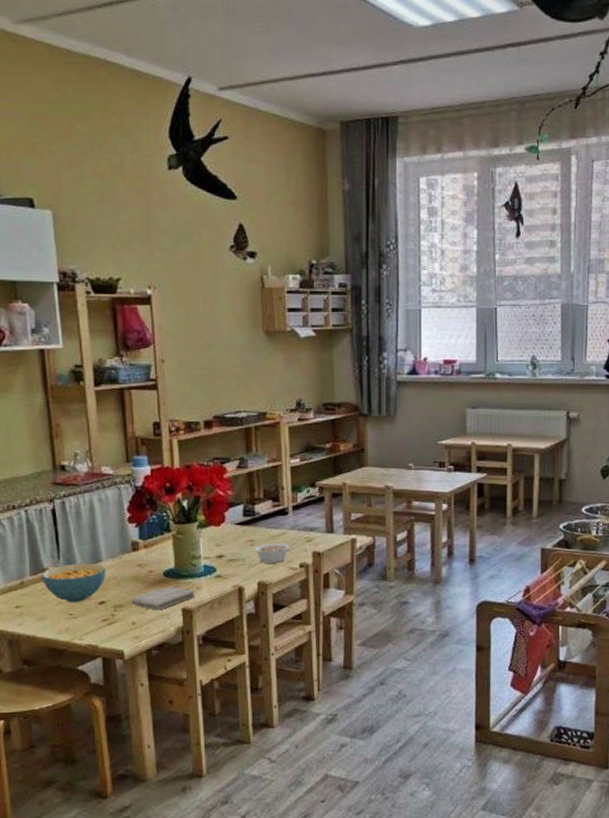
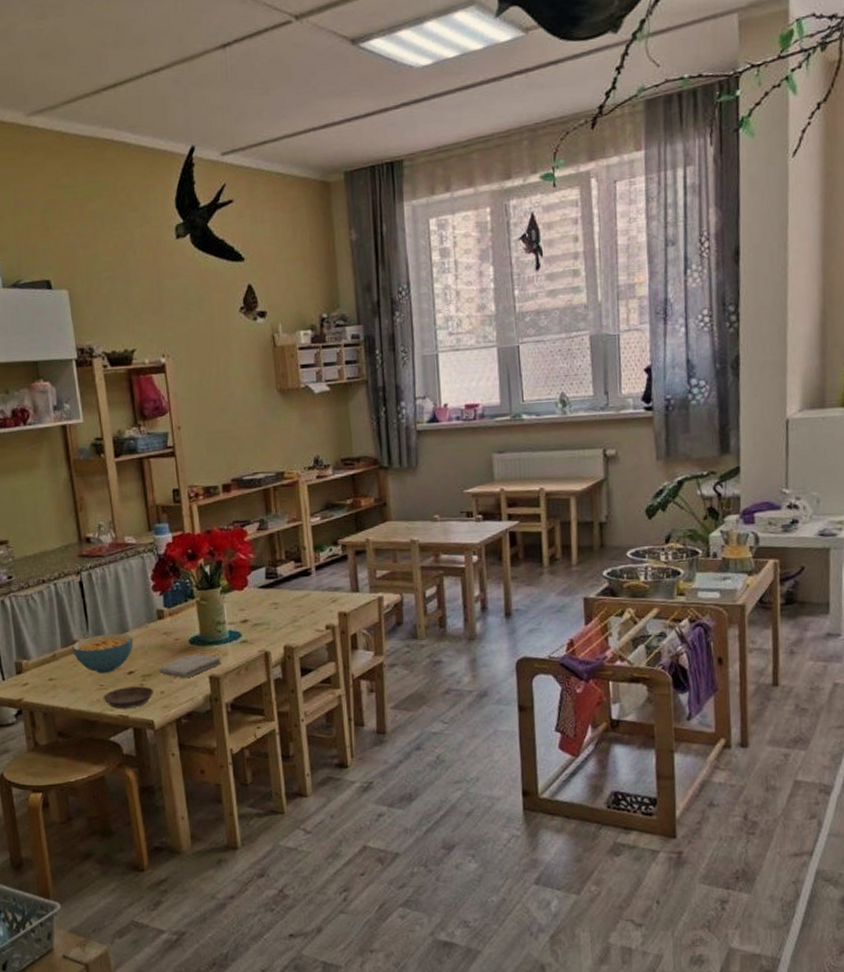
saucer: none [72,616,125,639] -> present [103,686,154,710]
legume: present [254,543,297,563] -> none [278,604,322,626]

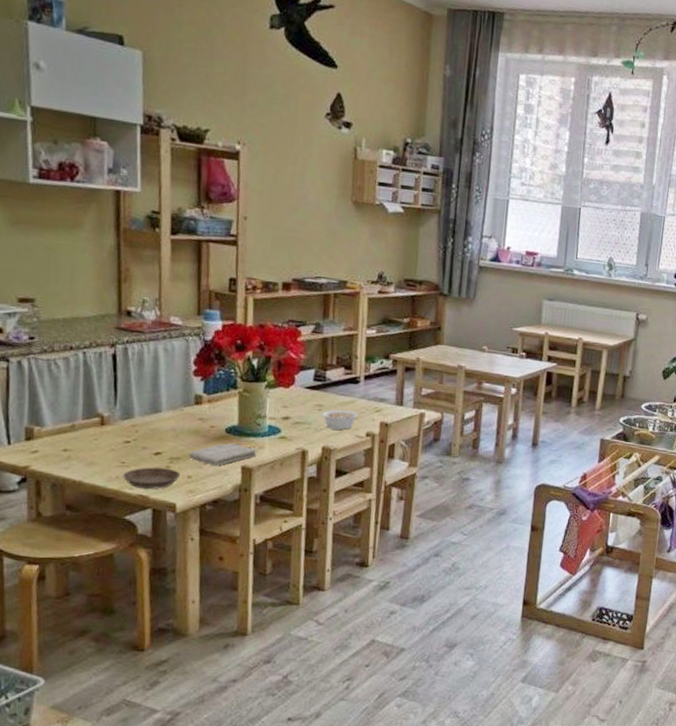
cereal bowl: present [72,633,133,673] -> none [95,411,165,451]
legume: none [278,604,322,626] -> present [322,410,365,430]

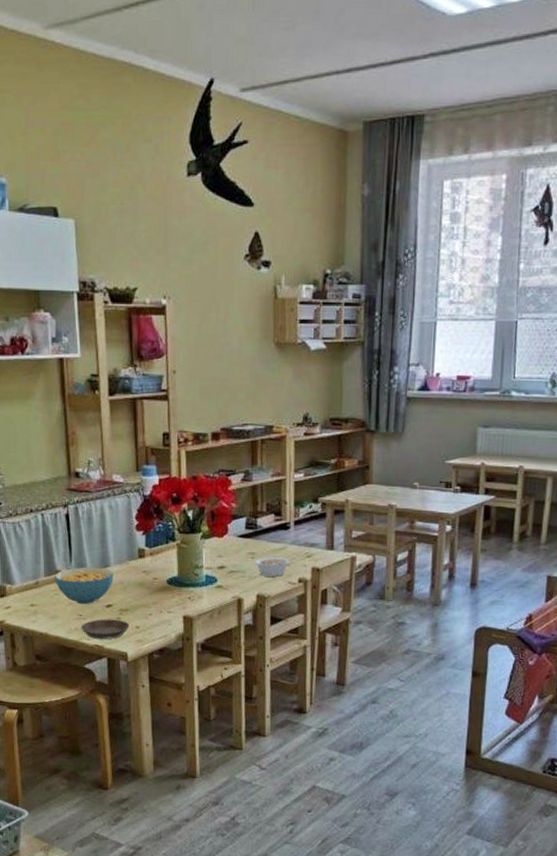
cereal bowl: none [95,411,165,451] -> present [55,567,113,604]
washcloth: present [189,442,257,467] -> none [136,593,197,617]

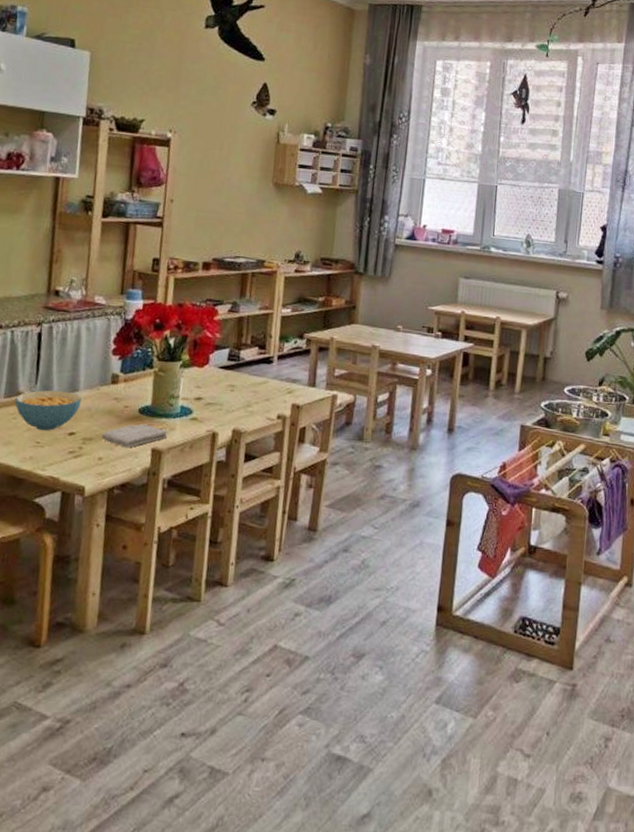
saucer: present [81,619,130,640] -> none [36,448,92,471]
washcloth: none [136,593,197,617] -> present [101,423,168,448]
legume: present [255,557,297,577] -> none [234,390,277,412]

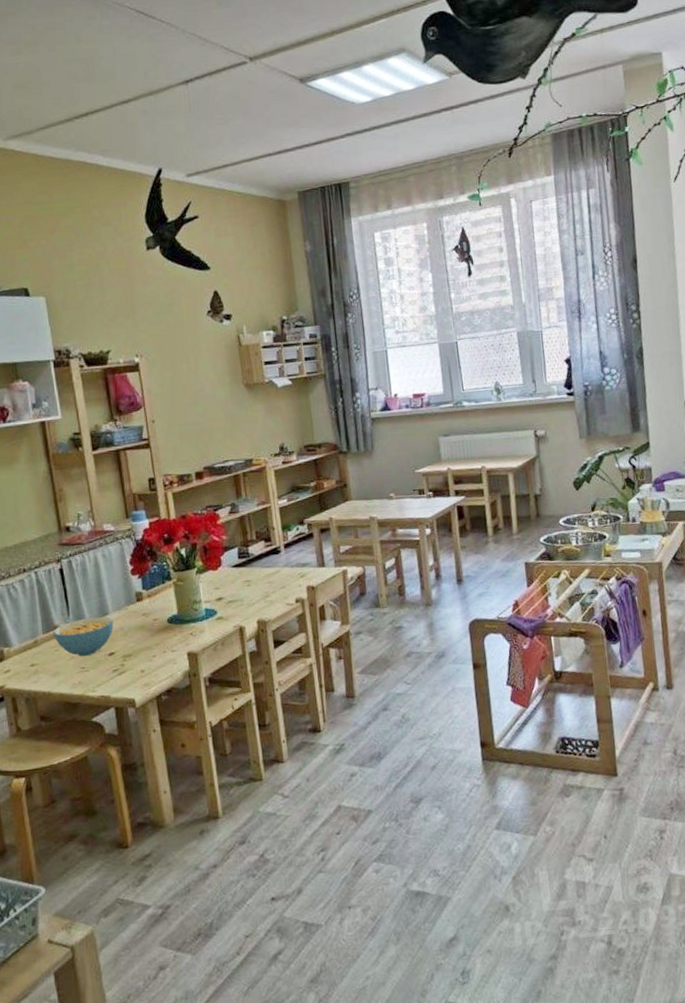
washcloth: present [101,423,168,448] -> none [139,631,199,657]

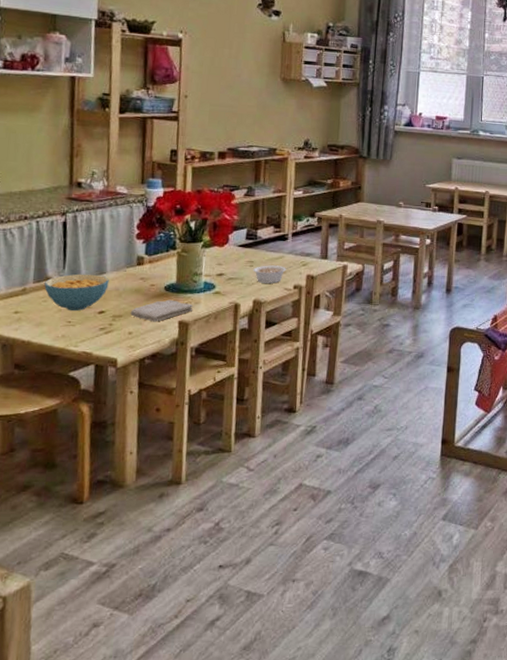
washcloth: none [139,631,199,657] -> present [130,299,193,322]
legume: none [251,579,291,602] -> present [253,265,293,284]

